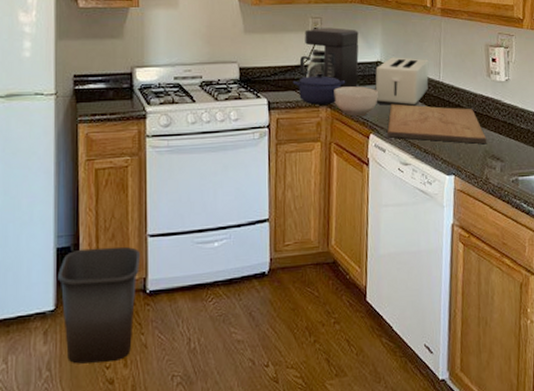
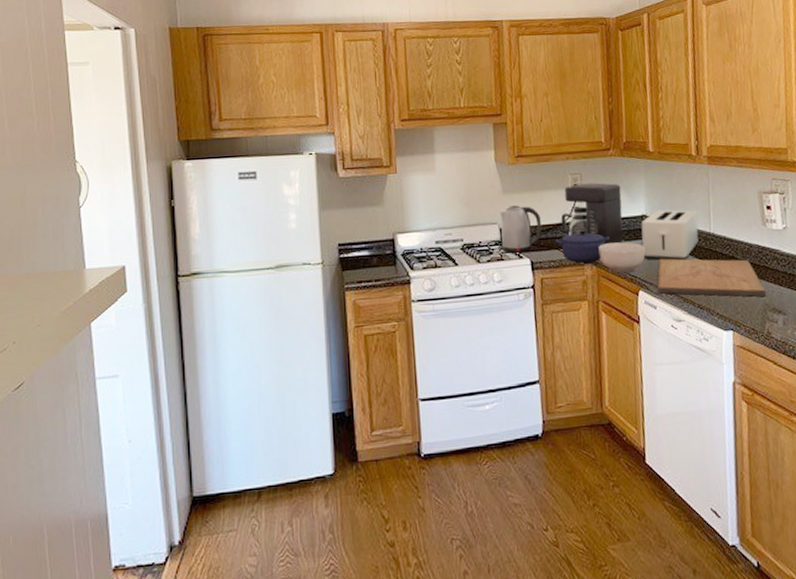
waste bin: present [58,246,141,364] -> none [335,410,413,527]
kettle: none [240,45,280,92] -> present [500,205,542,253]

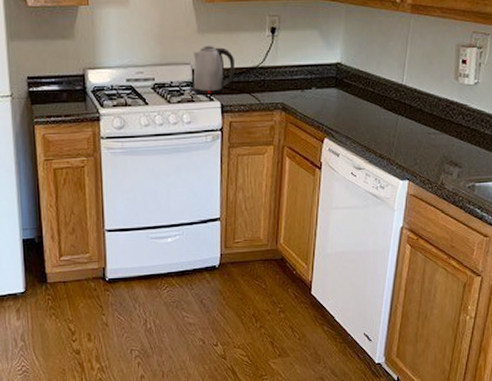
cooking pot: present [555,229,611,263] -> none [247,74,303,108]
coffee maker: present [560,182,623,248] -> none [252,26,319,92]
bowl: present [598,241,646,274] -> none [289,89,337,121]
toaster: present [640,209,699,261] -> none [332,58,393,111]
cutting board: present [657,258,767,297] -> none [341,107,447,150]

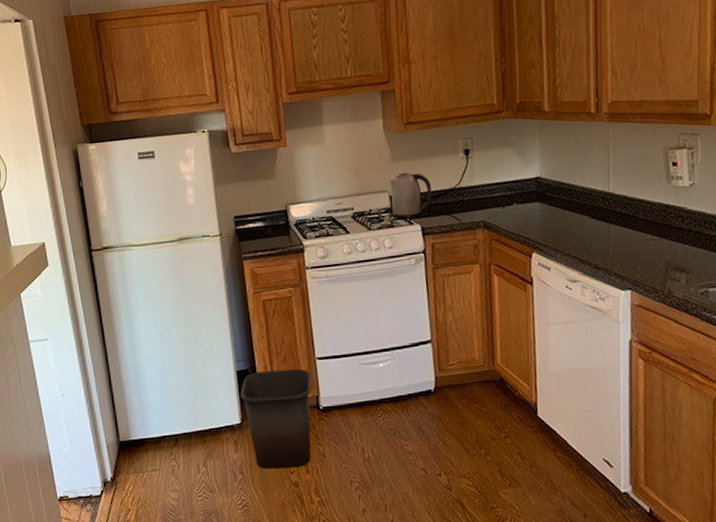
waste bin: none [25,239,100,337] -> present [240,368,312,469]

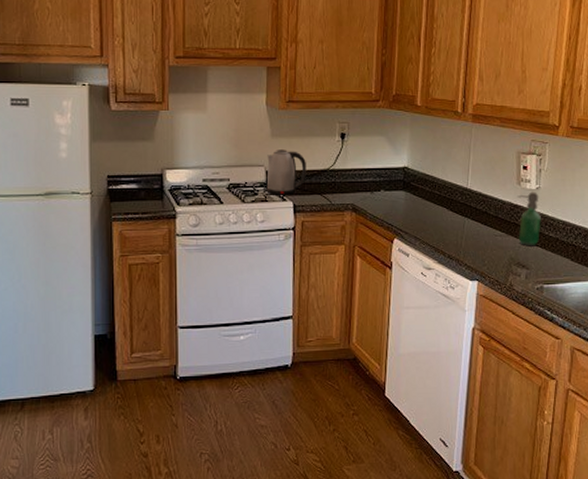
waste bin: present [240,368,312,469] -> none [96,336,172,438]
soap dispenser: none [668,188,700,248] -> present [517,192,541,246]

